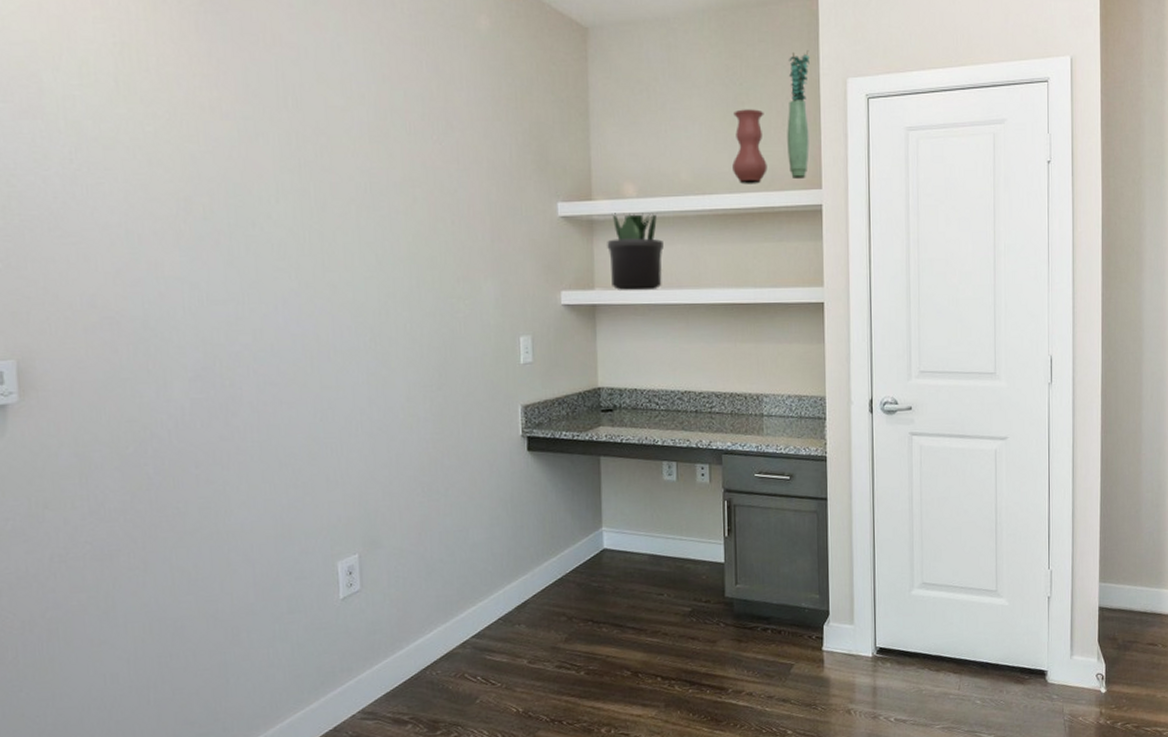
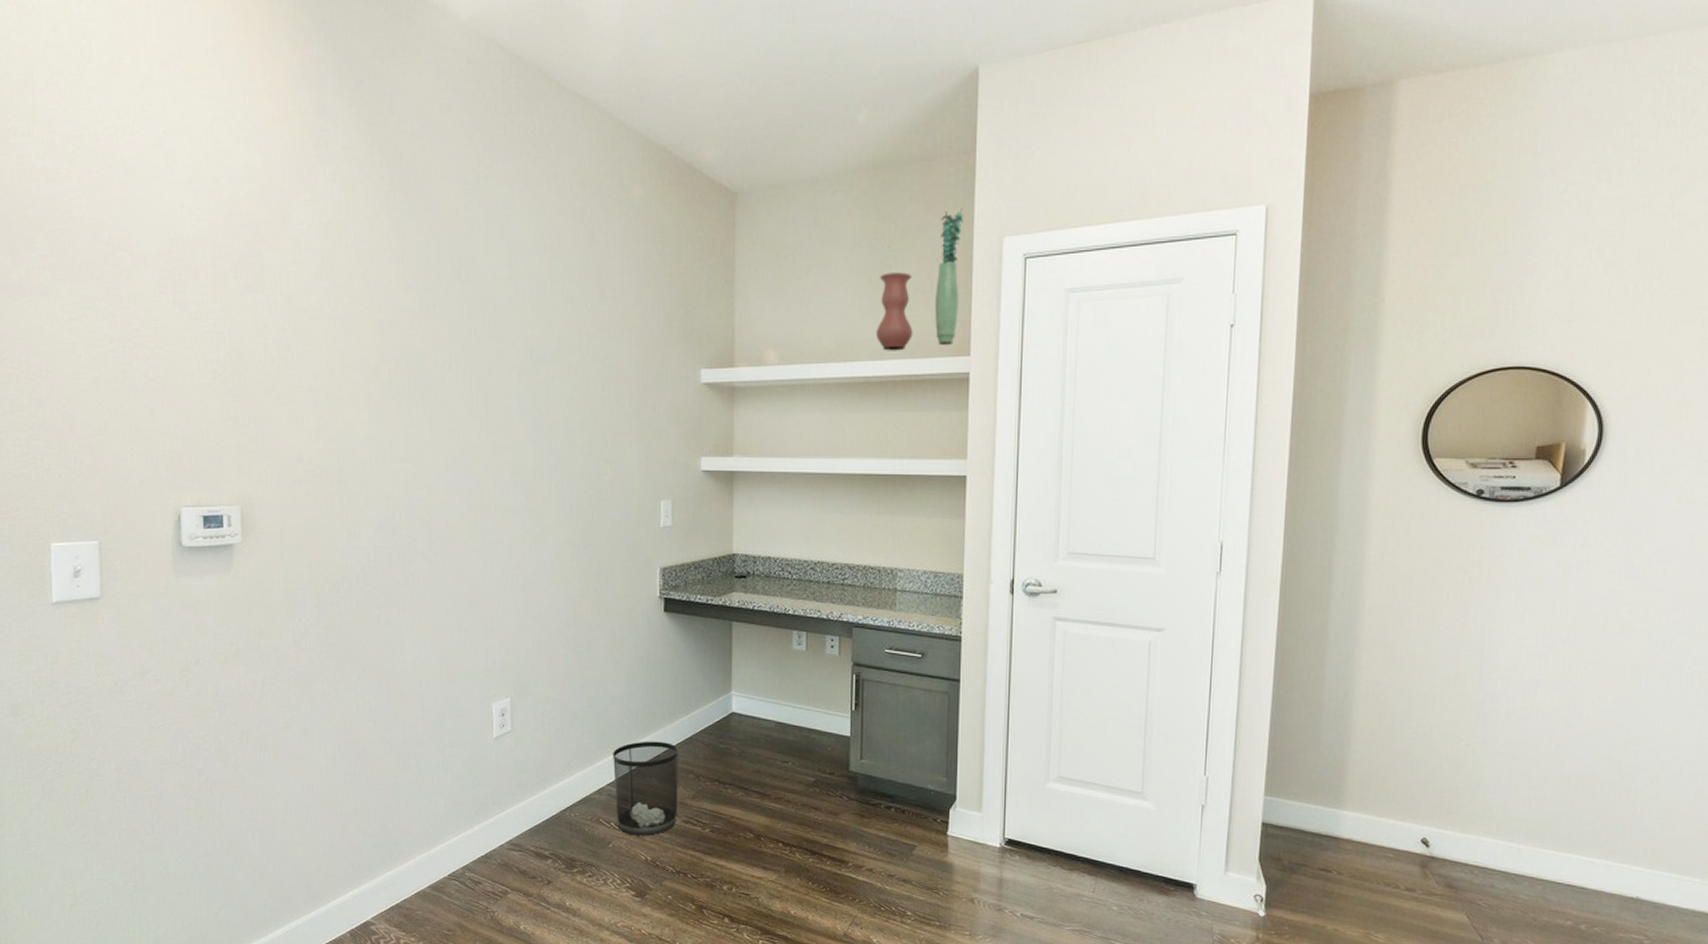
waste bin: none [477,585,550,688] -> present [613,741,679,836]
planter: present [607,212,664,291] -> none [747,380,803,459]

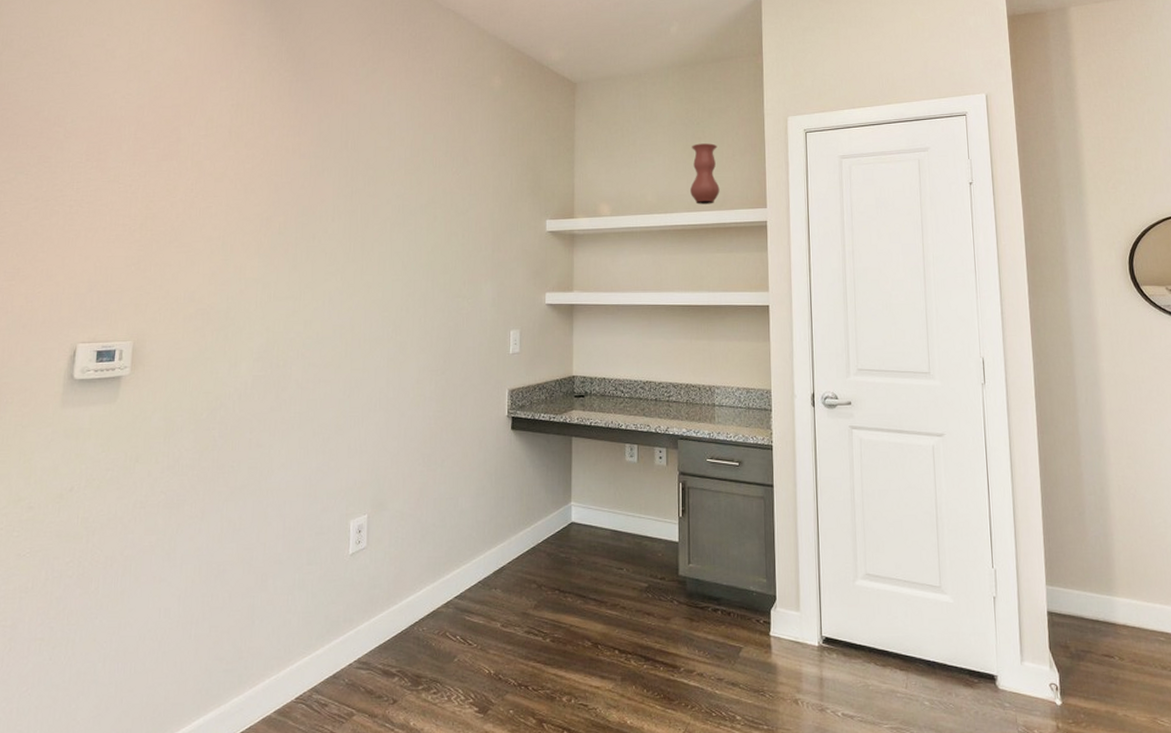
waste bin: present [613,741,679,836] -> none [461,552,523,648]
vase: present [935,208,965,346] -> none [736,95,757,200]

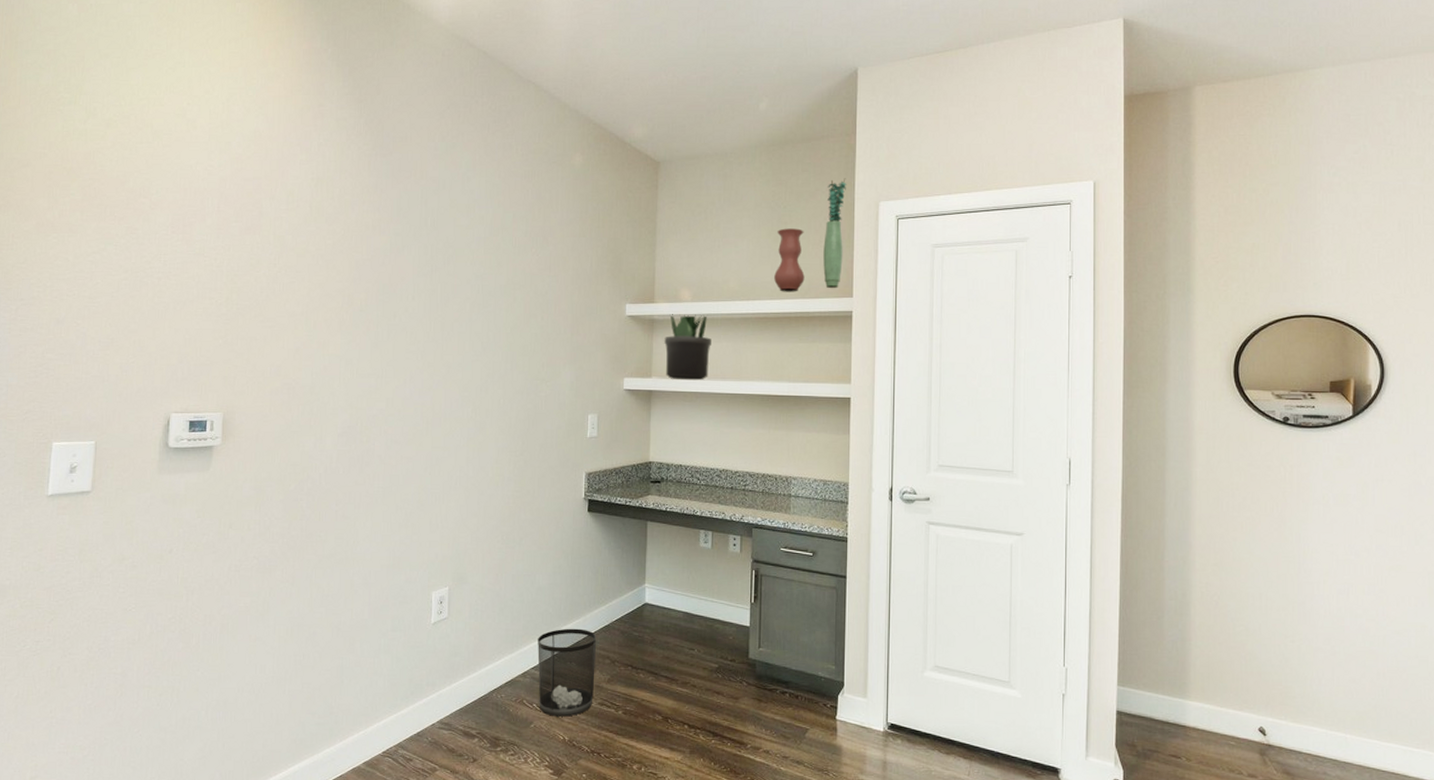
waste bin: none [461,552,523,648] -> present [537,628,597,717]
planter: none [585,228,631,294] -> present [664,314,711,381]
vase: none [736,95,757,200] -> present [823,178,847,289]

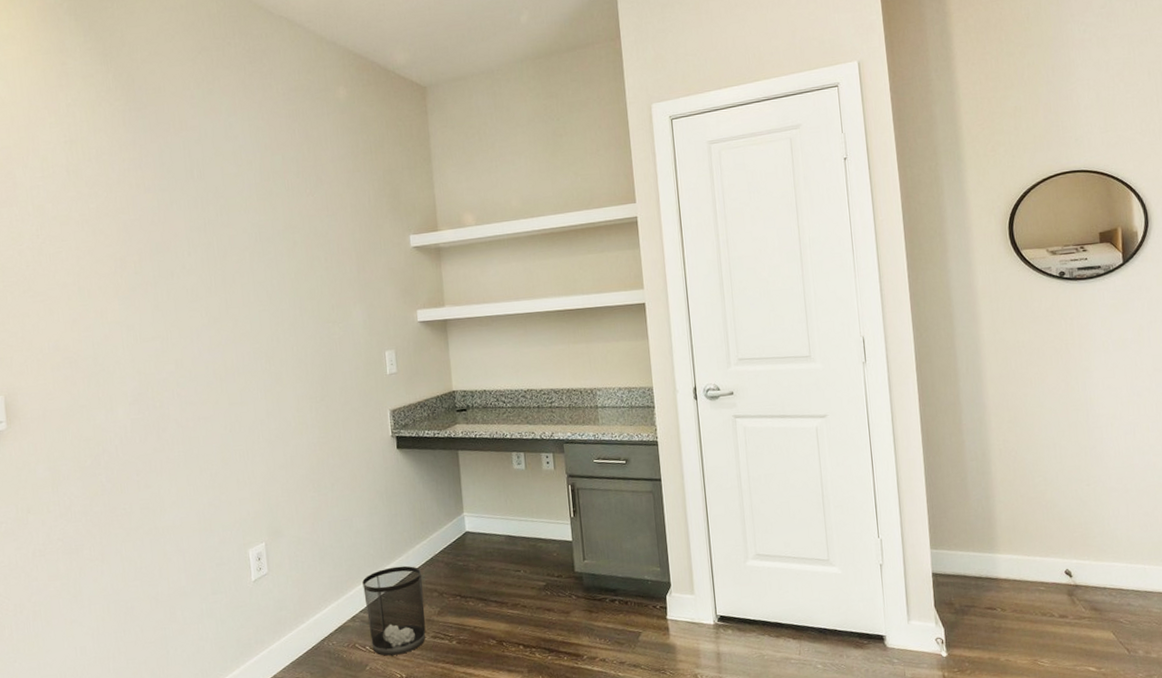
planter: present [664,314,711,381] -> none [453,237,502,306]
vase: present [774,228,805,292] -> none [553,139,587,206]
vase: present [823,178,847,289] -> none [598,84,623,197]

